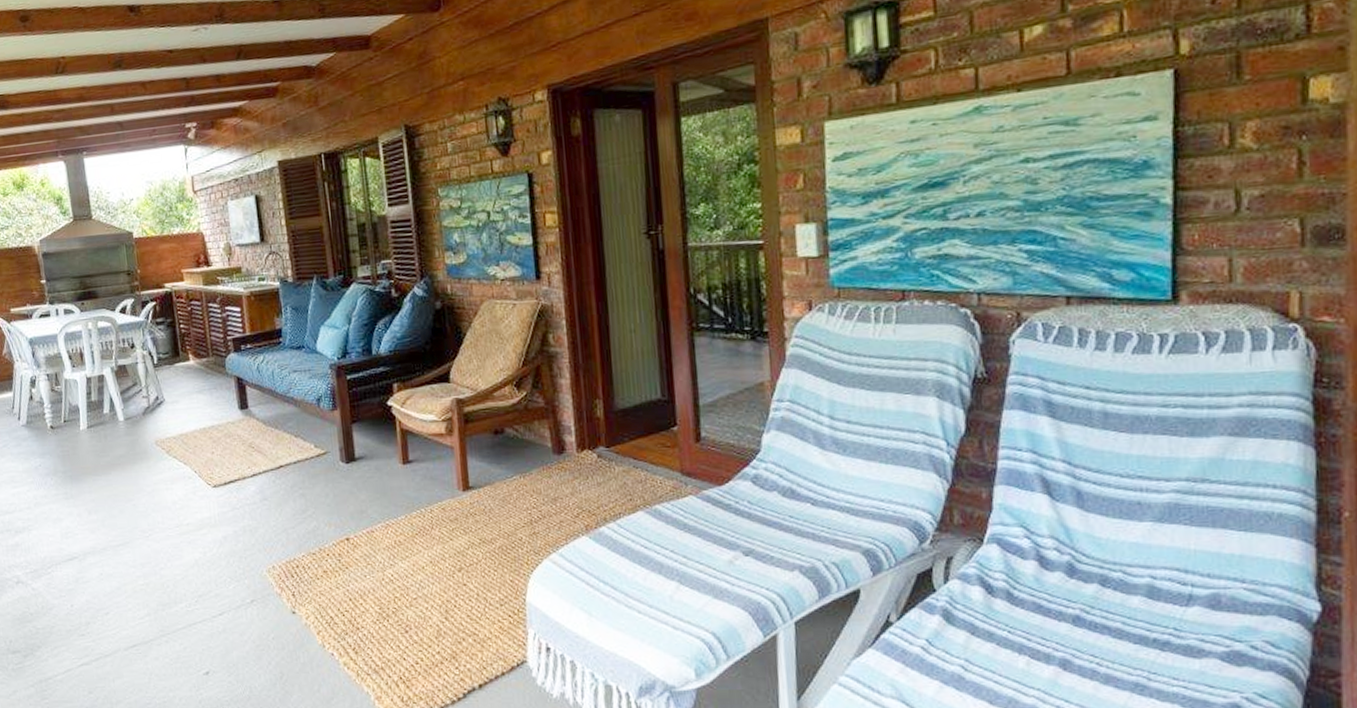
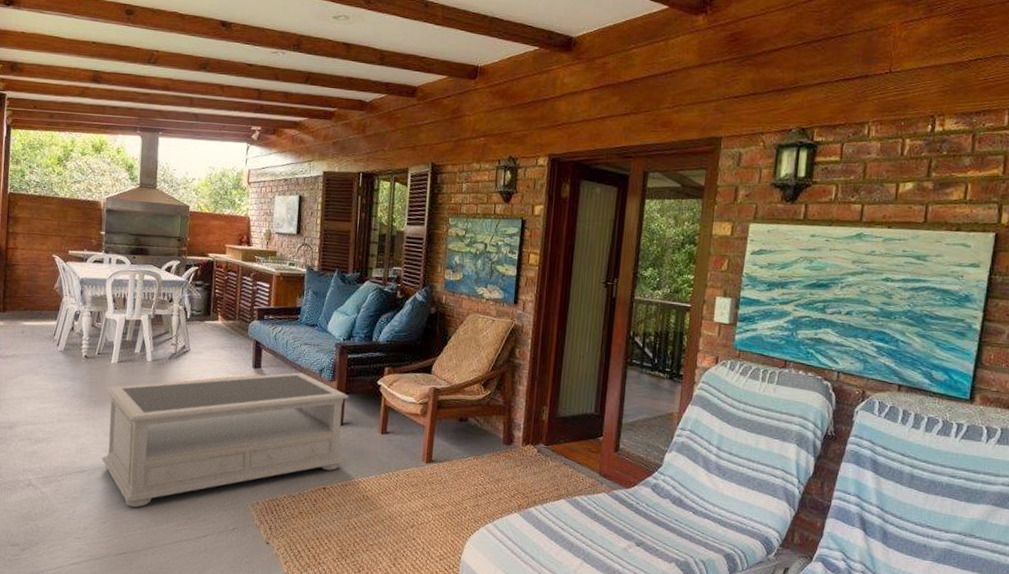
coffee table: none [80,406,366,592] -> present [101,372,349,508]

